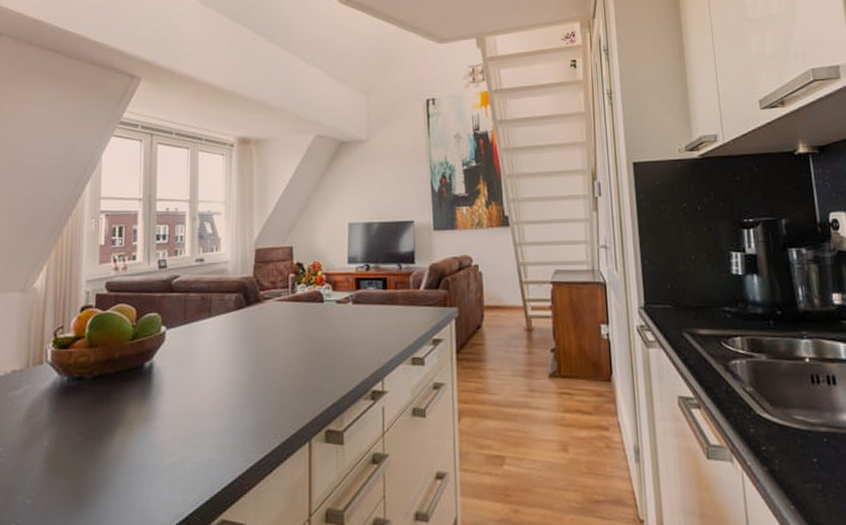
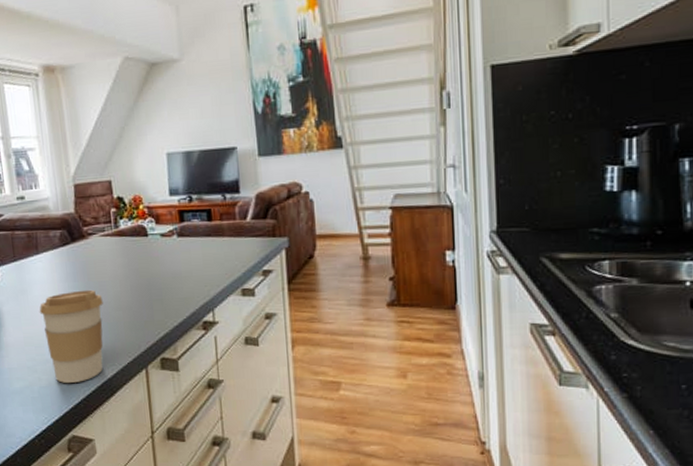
coffee cup: none [203,355,272,458] -> present [39,289,103,383]

